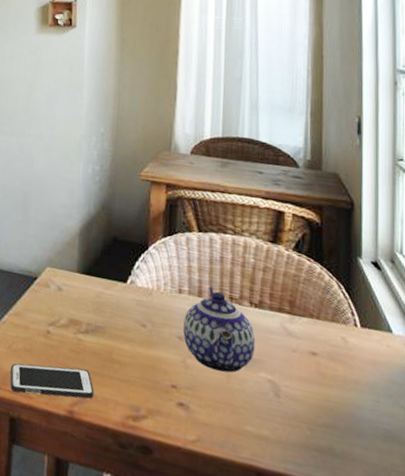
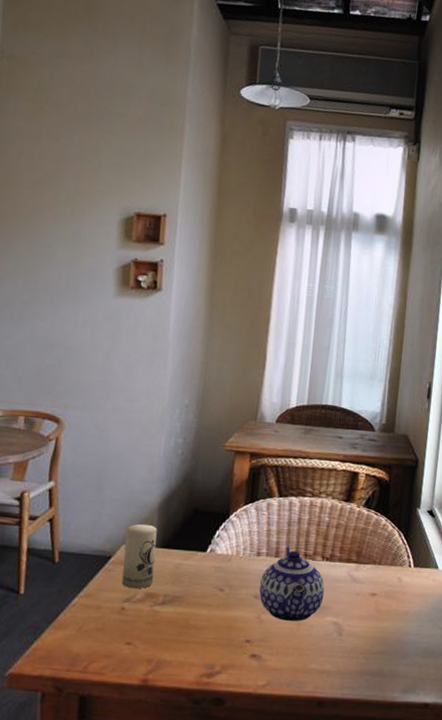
cell phone: present [10,363,94,399] -> none [80,638,170,671]
candle: none [47,247,79,314] -> present [122,523,157,589]

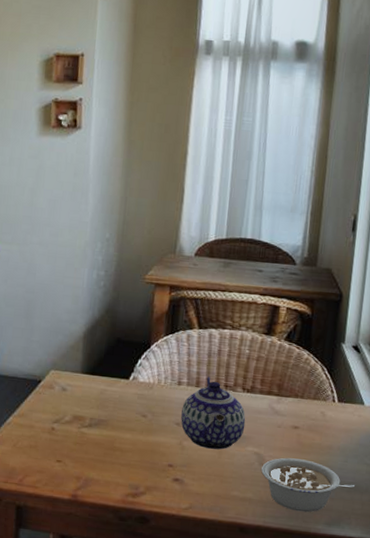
candle: present [122,523,157,589] -> none [51,351,83,412]
legume: none [340,626,430,681] -> present [261,457,356,513]

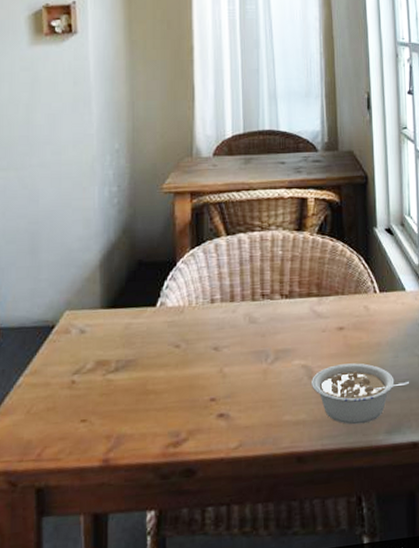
teapot: present [181,376,246,450] -> none [218,288,288,371]

